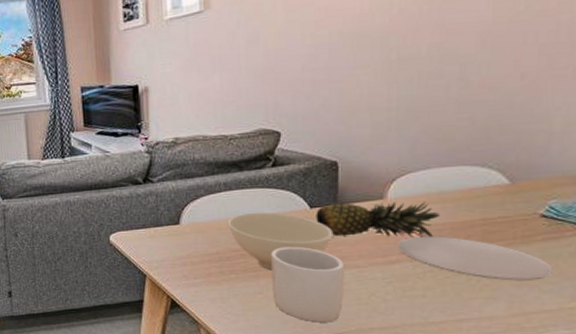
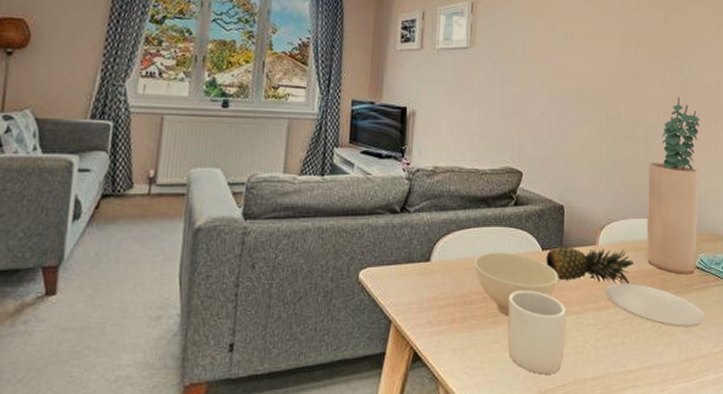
vase: none [459,13,559,225] -> present [646,97,700,275]

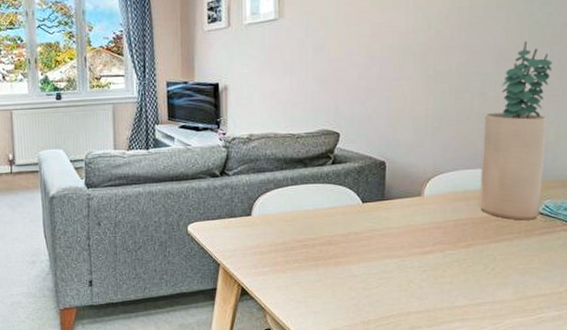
bowl: present [473,252,559,316] -> none [293,205,381,260]
mug: present [507,290,567,375] -> none [329,237,390,308]
fruit: present [546,247,634,284] -> none [367,199,465,231]
plate: present [605,282,705,327] -> none [431,229,547,269]

